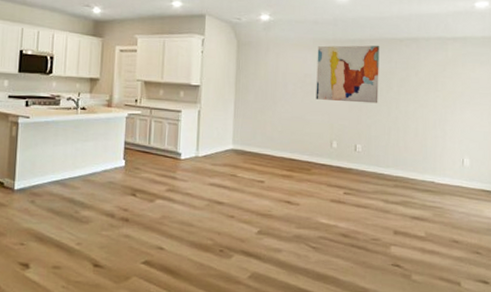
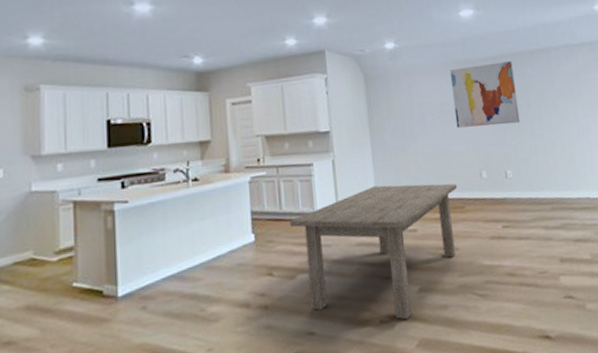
dining table: none [155,138,308,254] -> present [289,183,458,320]

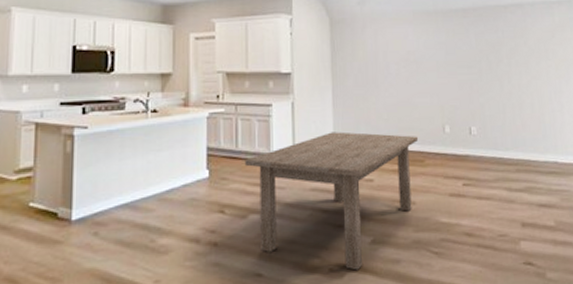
wall art: present [449,60,520,128] -> none [418,13,489,80]

